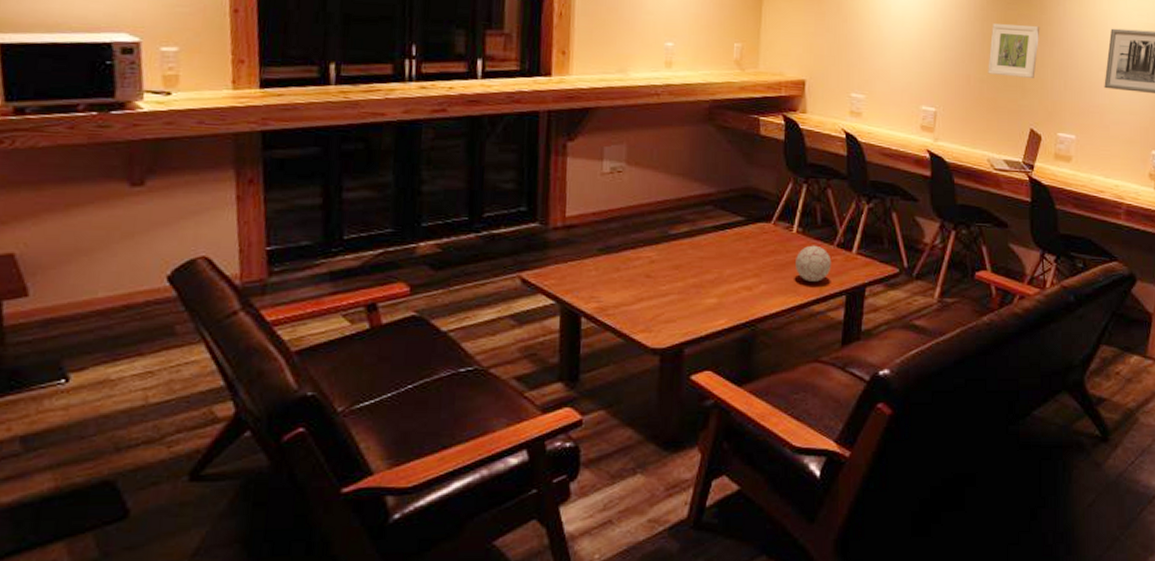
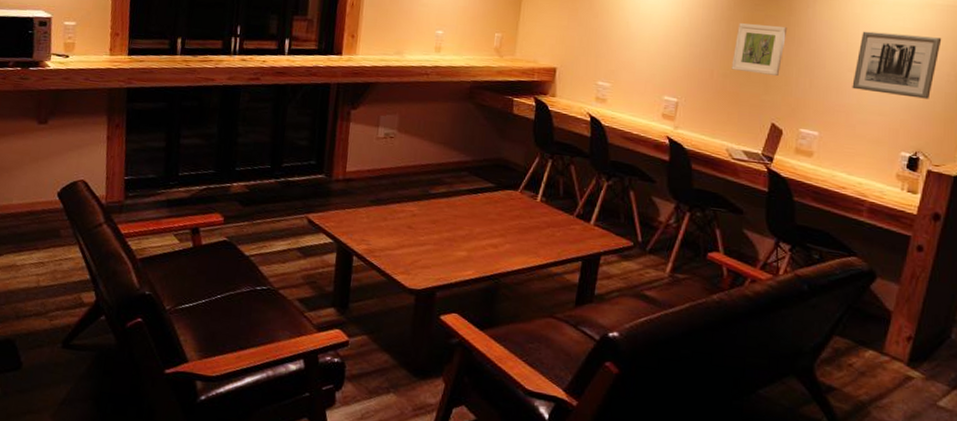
decorative ball: present [796,245,832,282] -> none [537,213,571,247]

